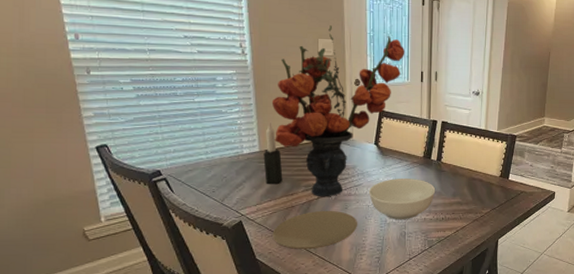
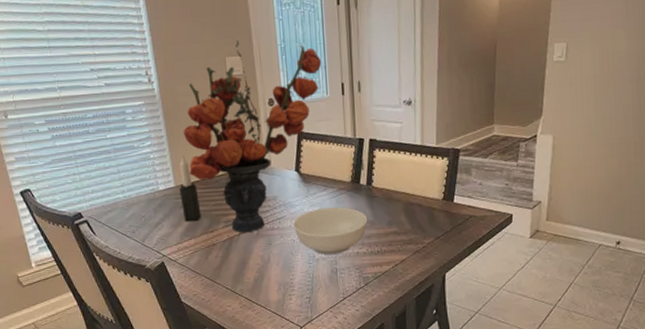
plate: present [272,210,357,250] -> none [195,247,283,291]

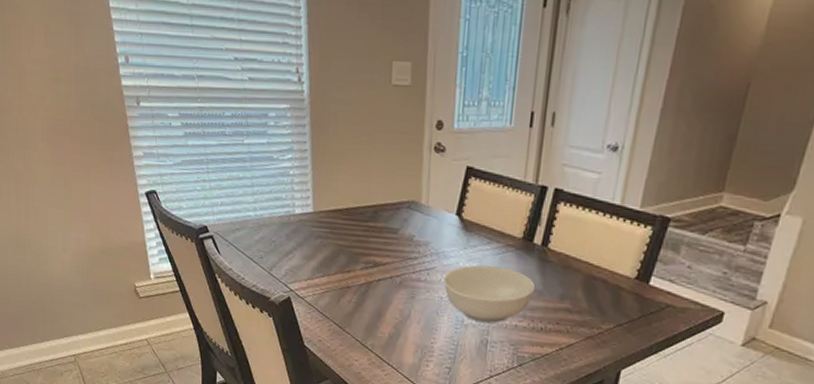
candle: present [179,155,201,221] -> none [317,176,339,256]
bouquet: present [183,41,322,232] -> none [330,41,511,280]

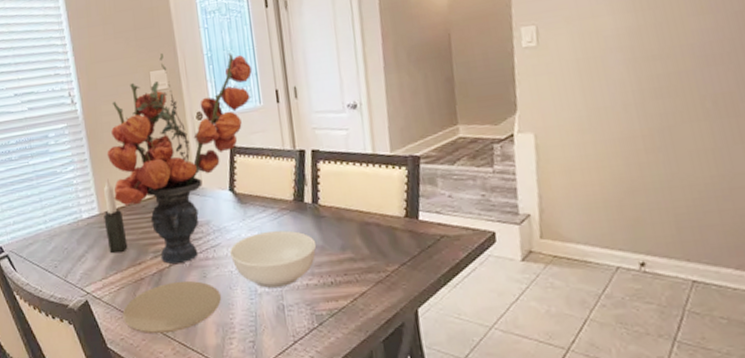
candle: none [317,176,339,256] -> present [103,178,128,253]
plate: none [323,296,426,345] -> present [122,280,221,334]
bouquet: none [330,41,511,280] -> present [106,53,253,264]

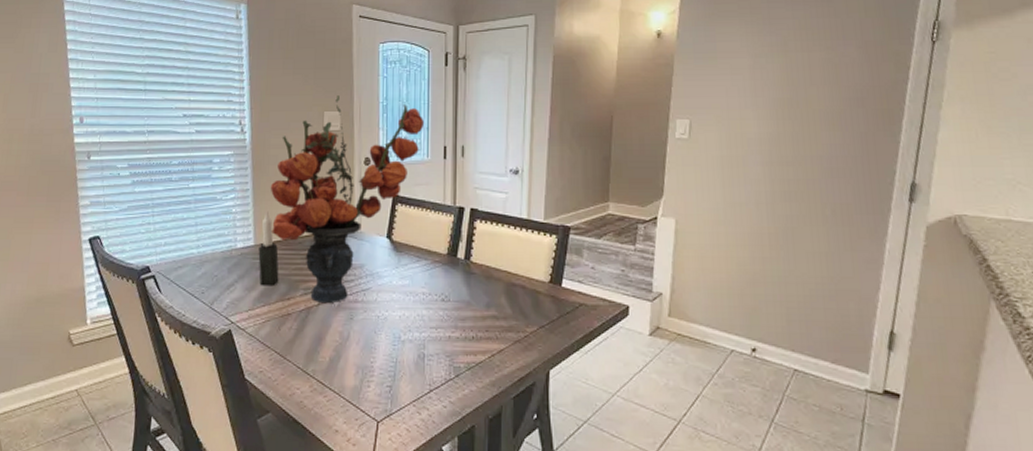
plate: present [122,280,221,334] -> none [264,320,364,371]
bowl: present [230,230,317,288] -> none [379,282,464,336]

